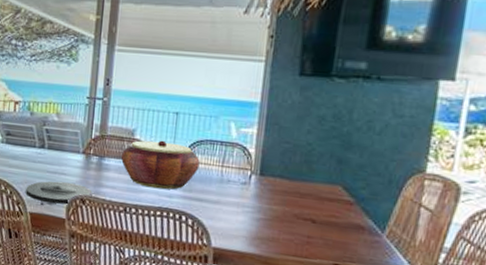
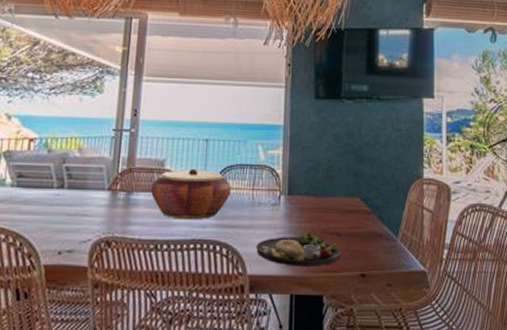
plate: present [26,181,93,204] -> none [39,224,119,250]
dinner plate: none [222,214,315,250] -> present [256,232,342,267]

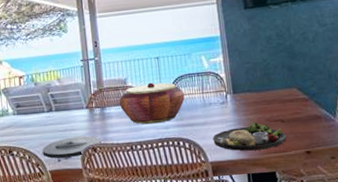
plate: none [39,224,119,250] -> present [42,135,102,158]

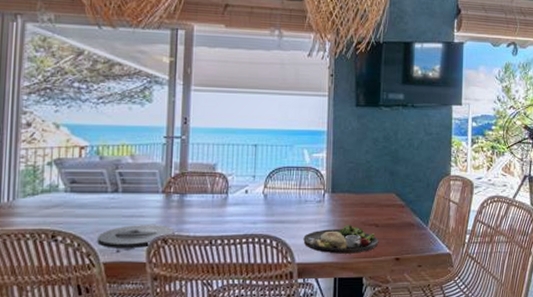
woven basket: present [119,82,185,125] -> none [203,171,279,218]

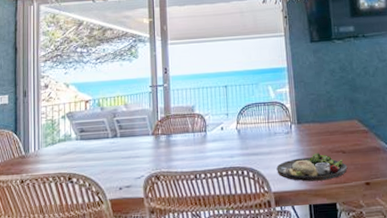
plate: present [97,225,175,248] -> none [104,163,165,186]

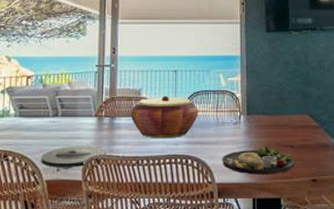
plate: none [104,163,165,186] -> present [41,146,106,167]
woven basket: none [185,110,251,153] -> present [130,96,198,139]

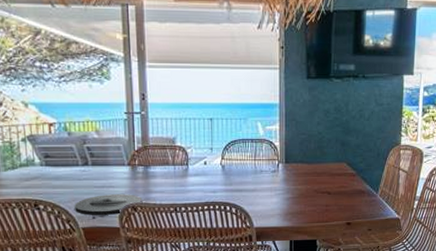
woven basket: present [130,96,198,139] -> none [165,144,236,187]
dinner plate: present [222,145,295,175] -> none [260,192,331,219]

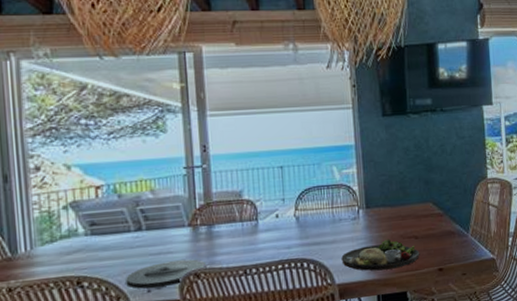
dinner plate: none [260,192,331,219] -> present [341,239,420,271]

